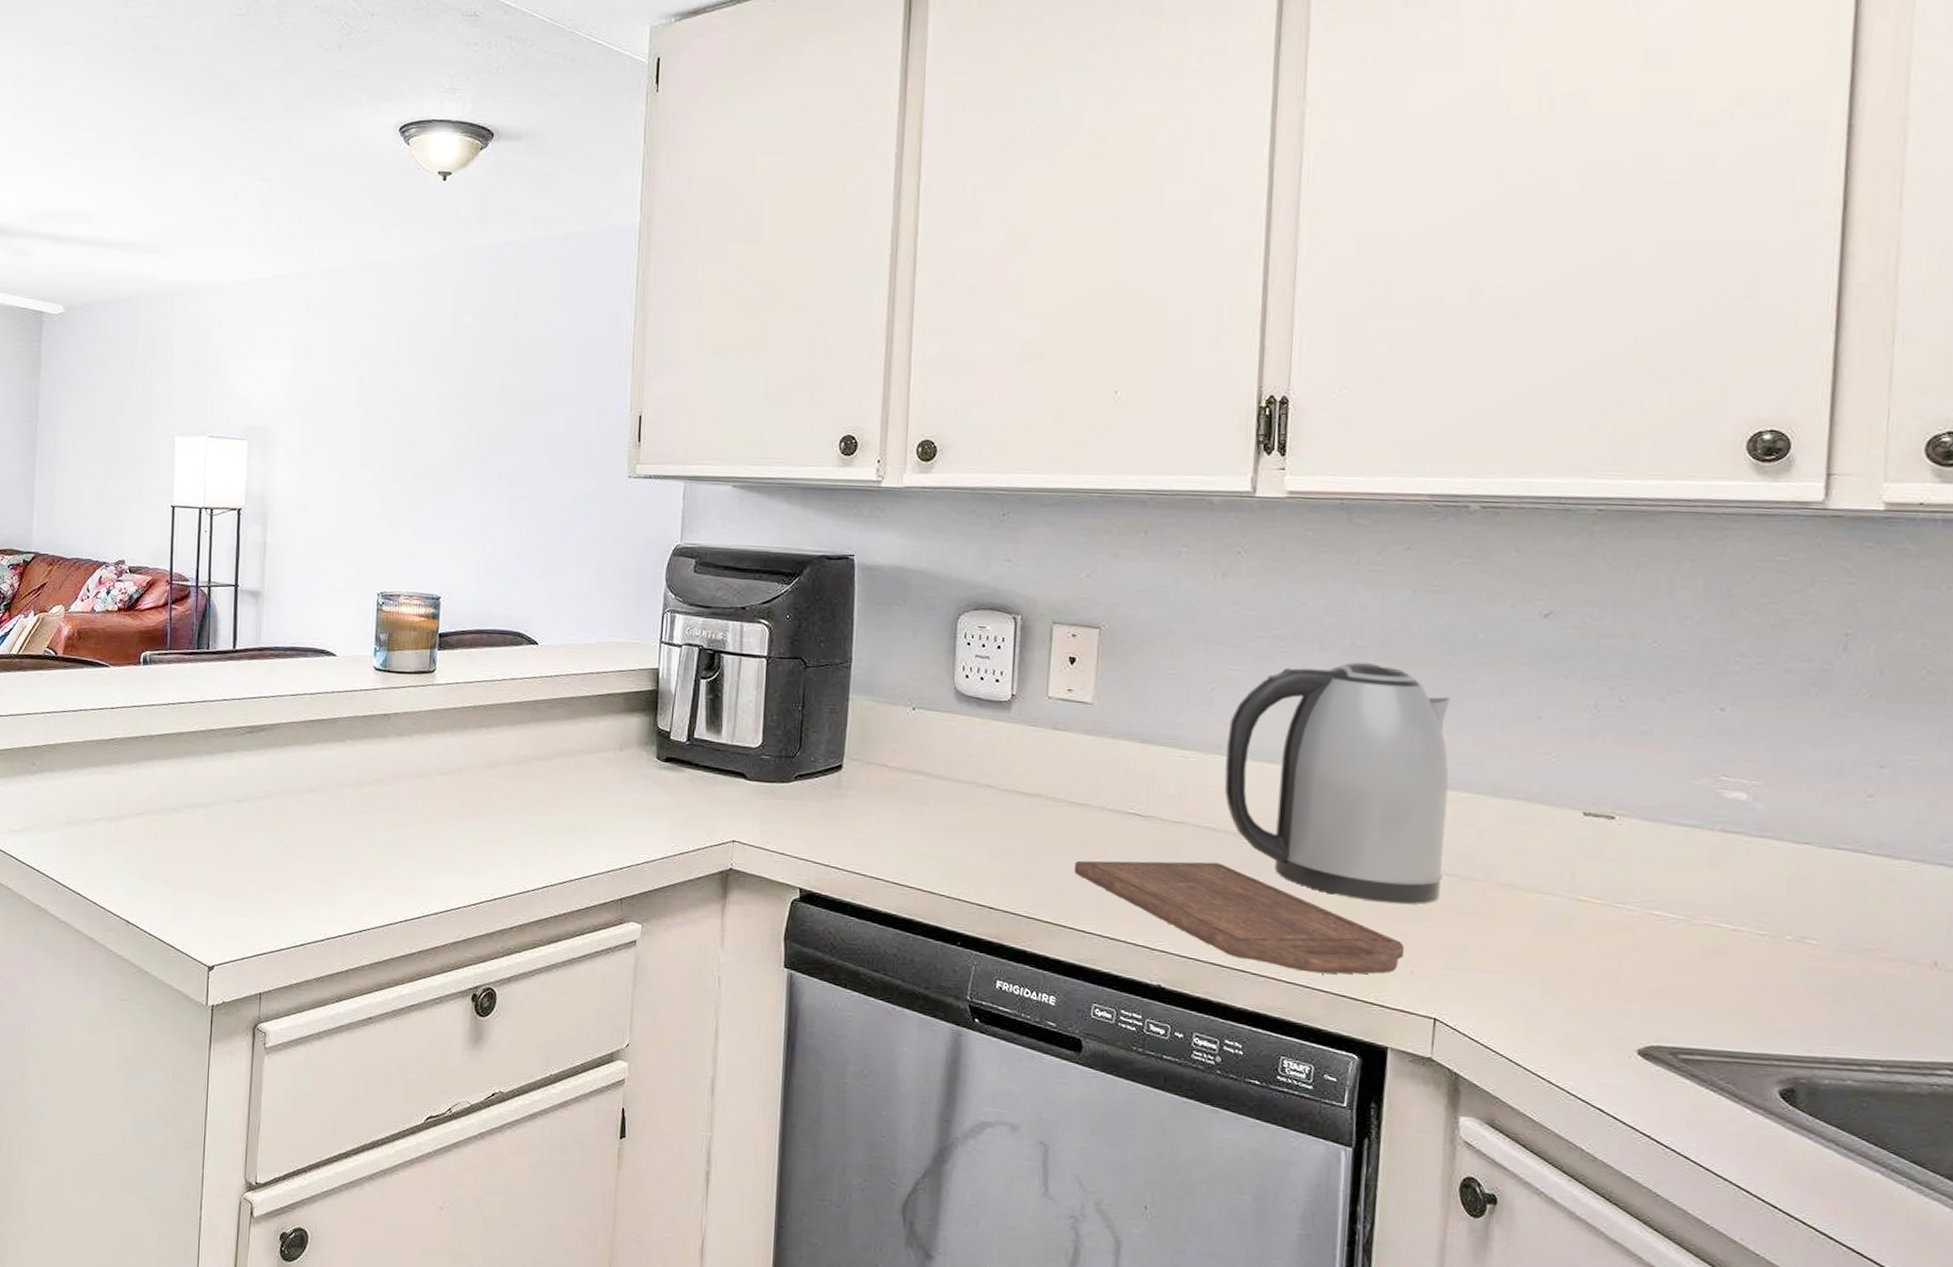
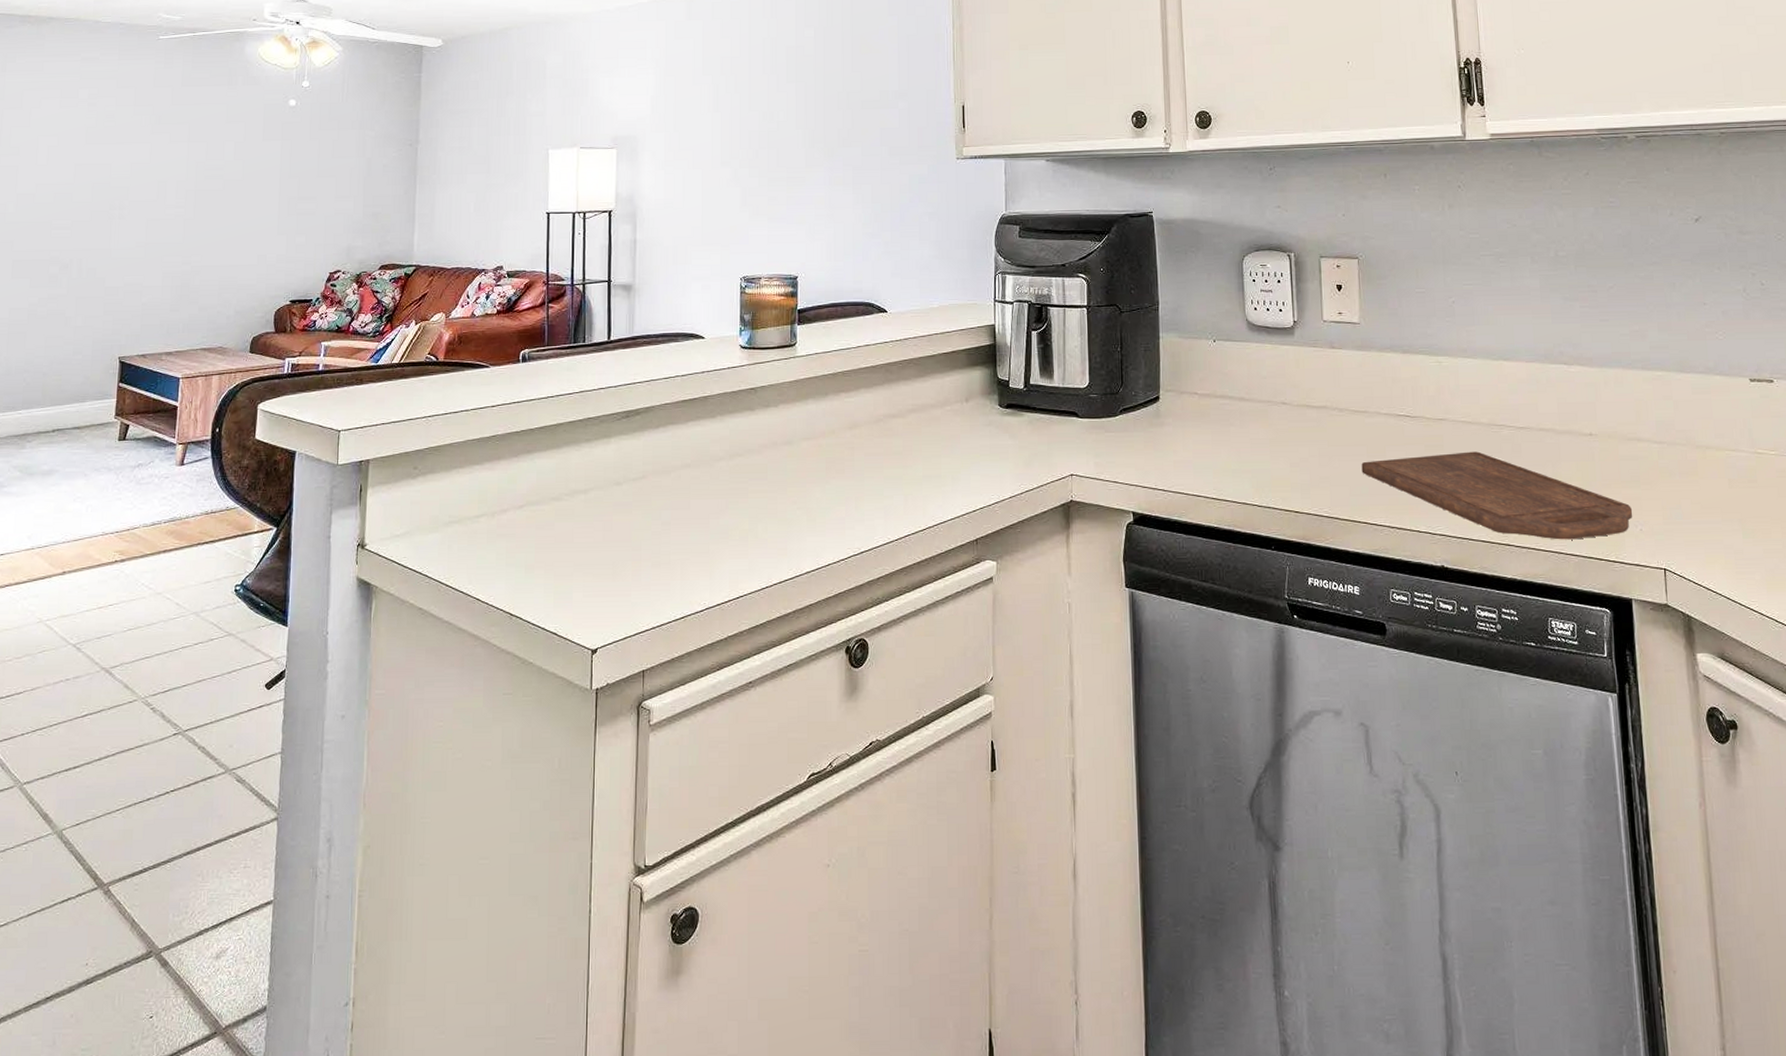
kettle: present [1224,662,1450,905] -> none [1470,269,1653,472]

